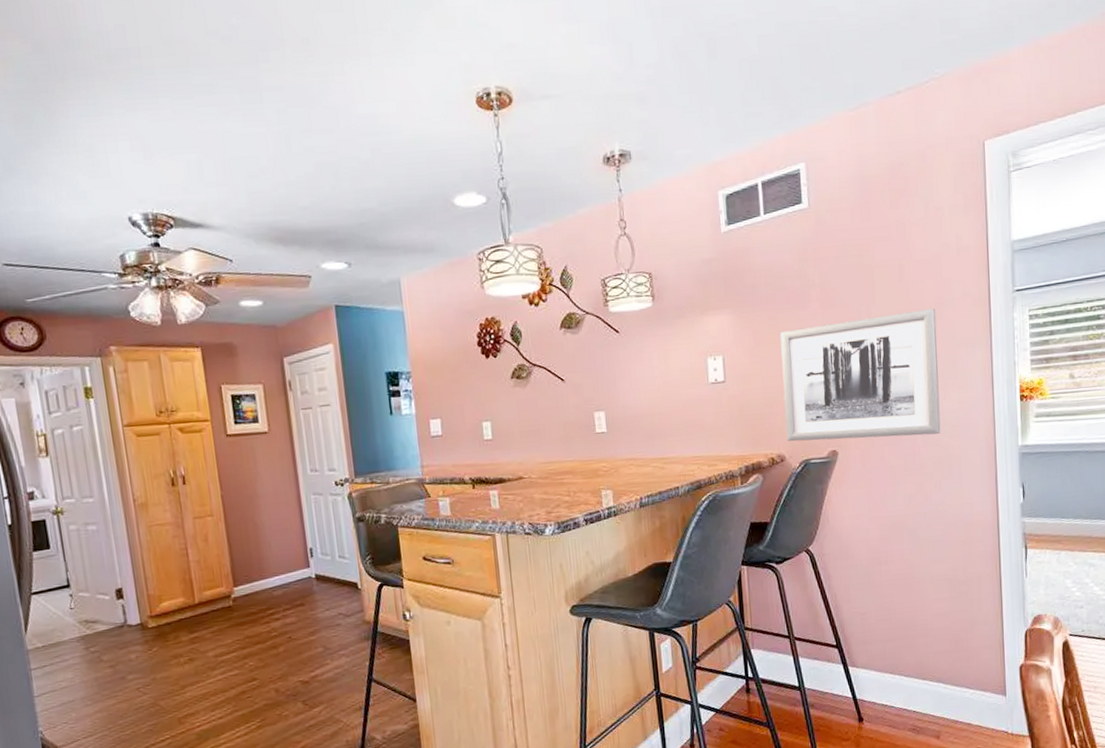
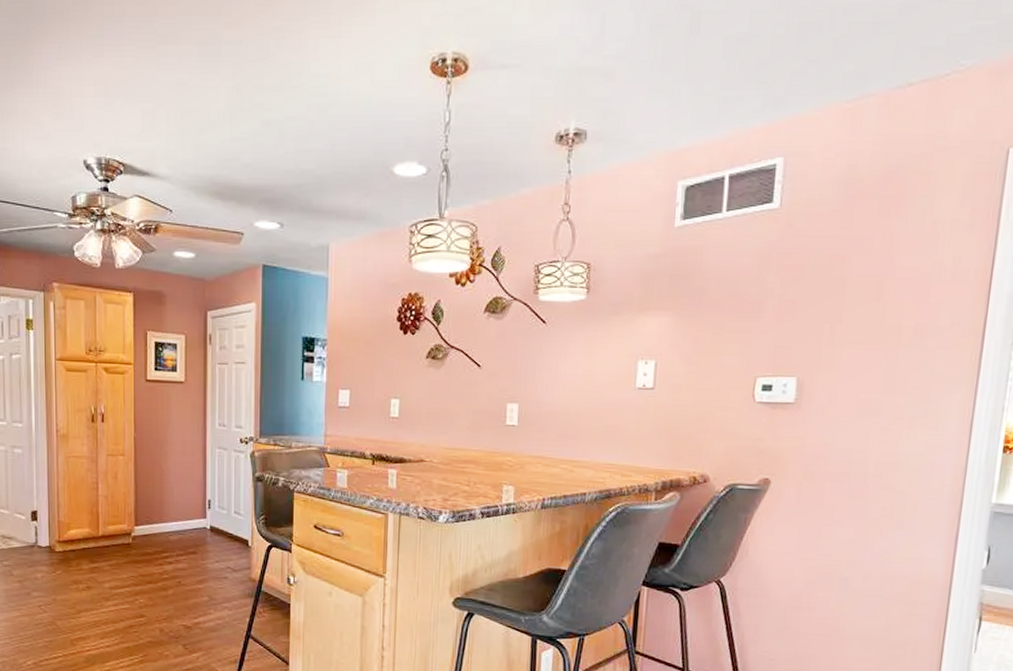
wall art: present [780,309,941,442] -> none [714,335,915,477]

